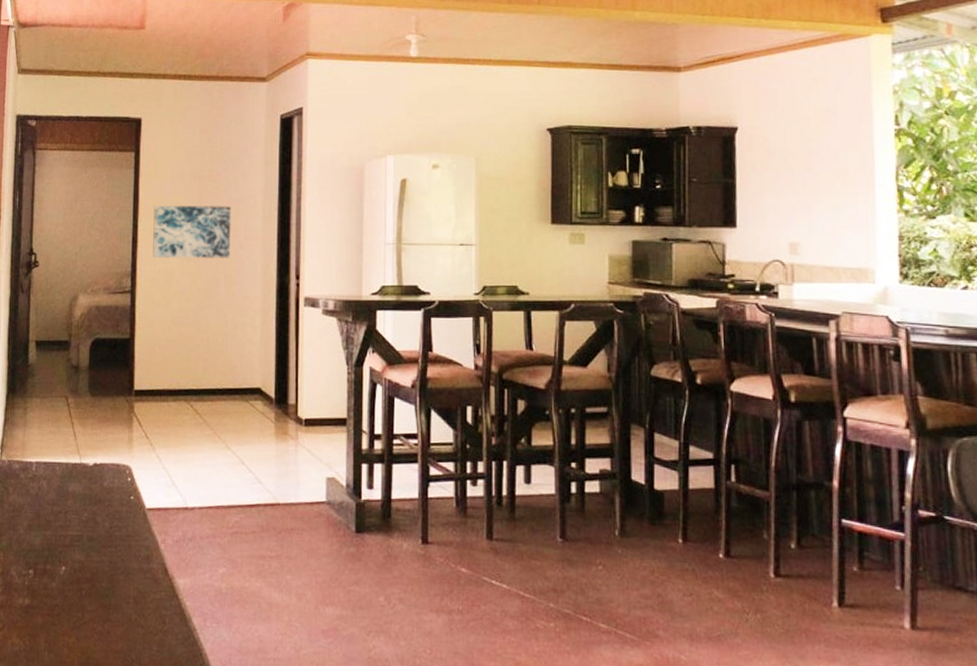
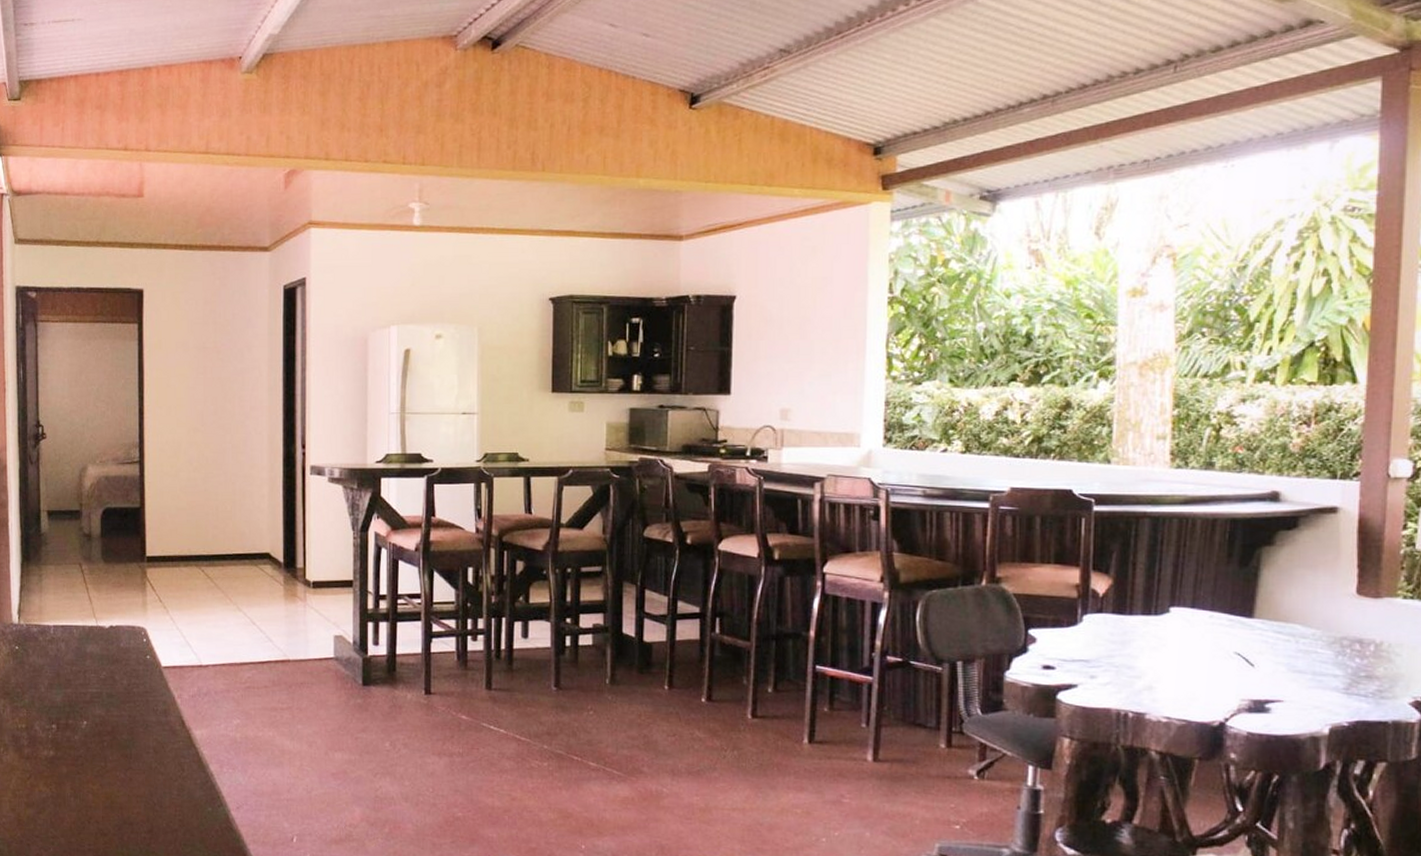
wall art: present [153,205,231,259] -> none [159,376,237,430]

